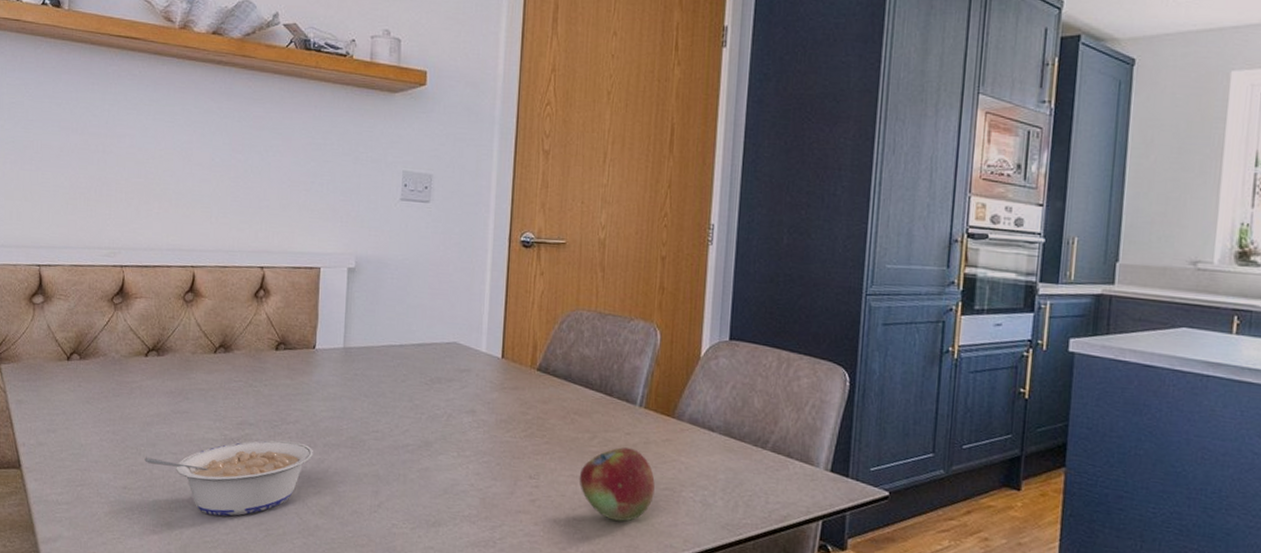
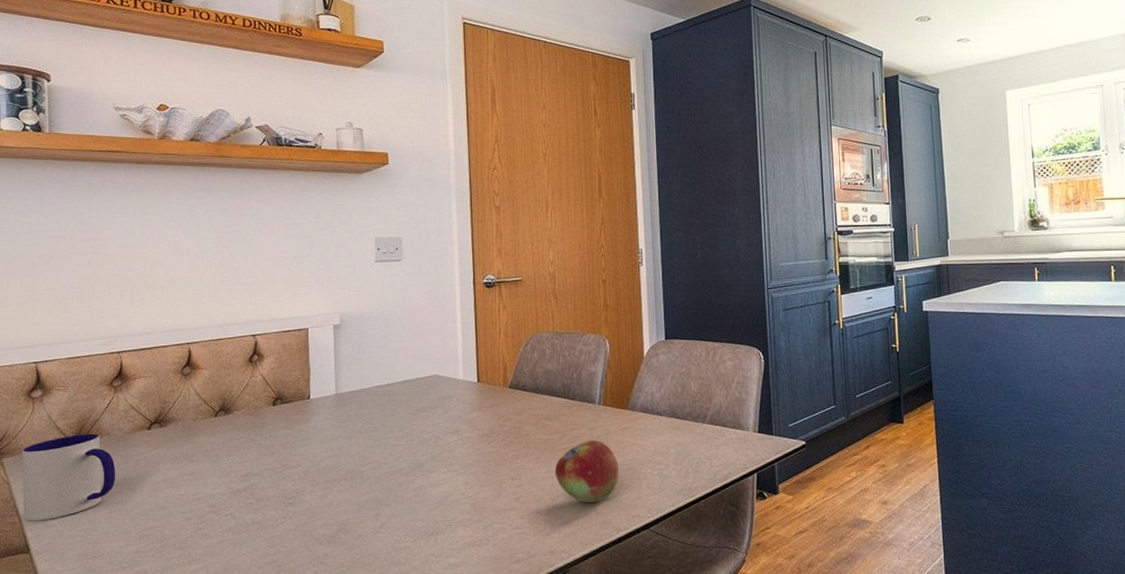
mug: none [17,350,110,438] -> present [21,433,116,522]
legume: present [144,440,313,516] -> none [155,483,316,563]

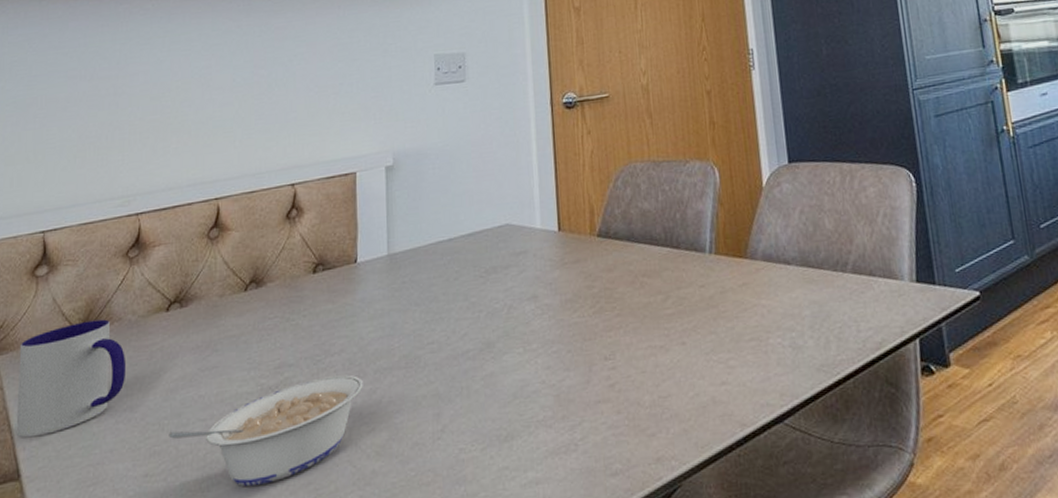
legume: none [155,483,316,563] -> present [169,375,363,487]
fruit: present [554,440,619,503] -> none [657,301,740,389]

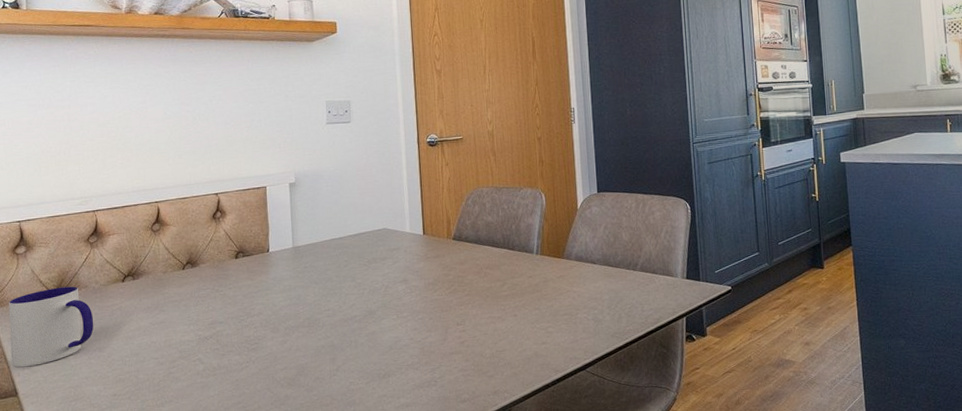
legume: present [169,375,363,487] -> none [130,330,277,404]

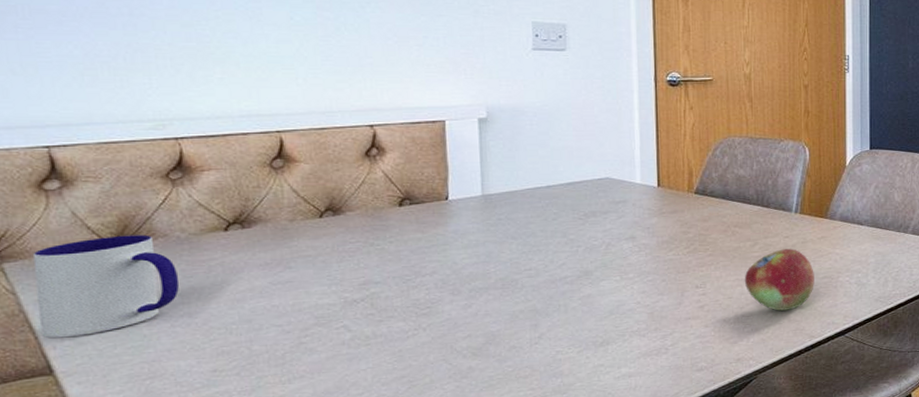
fruit: none [496,287,557,346] -> present [744,249,814,311]

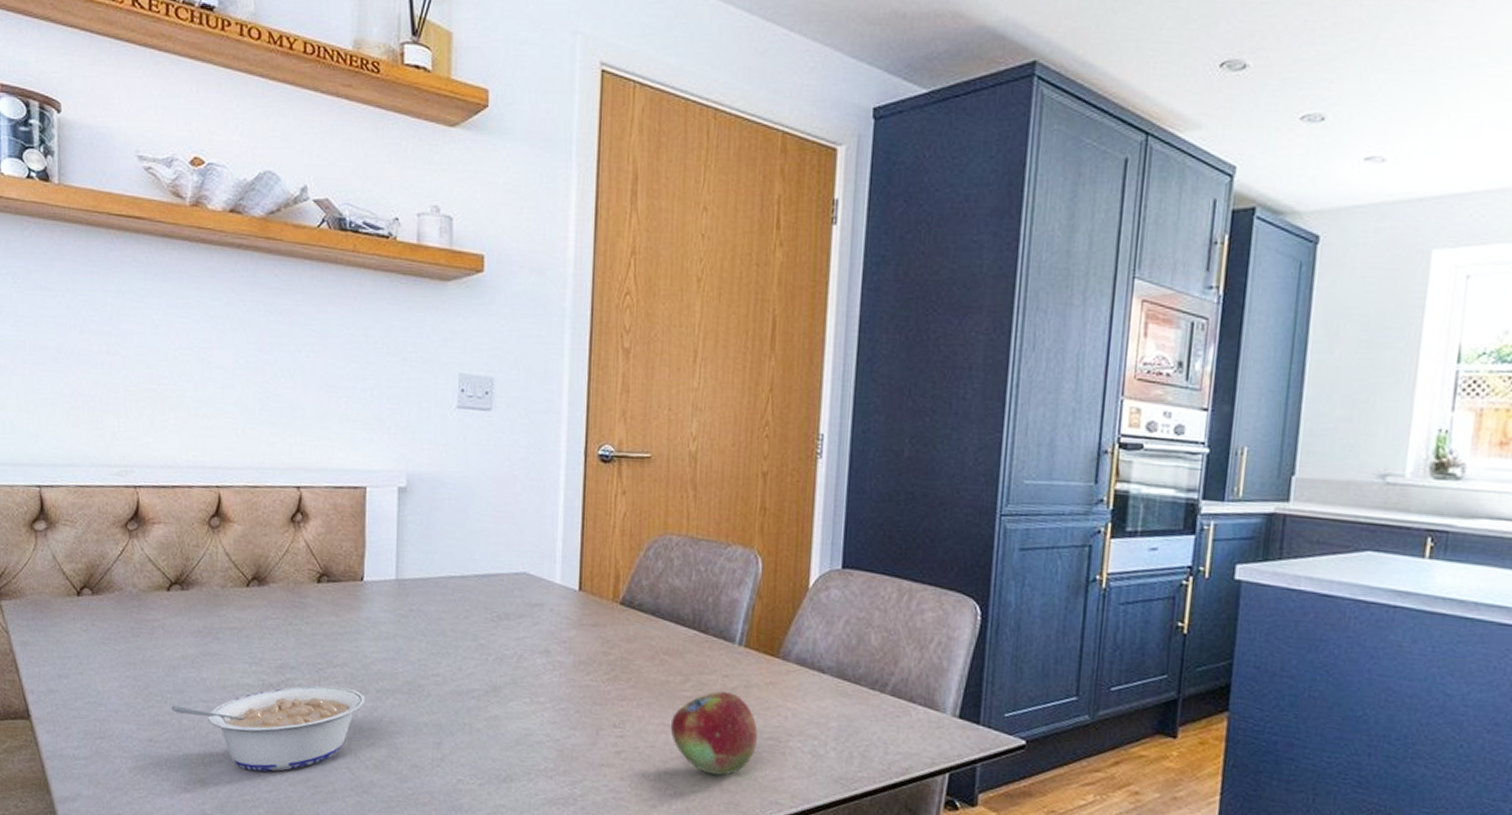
mug: present [32,234,180,339] -> none [22,584,129,684]
legume: none [238,292,458,380] -> present [171,685,365,772]

